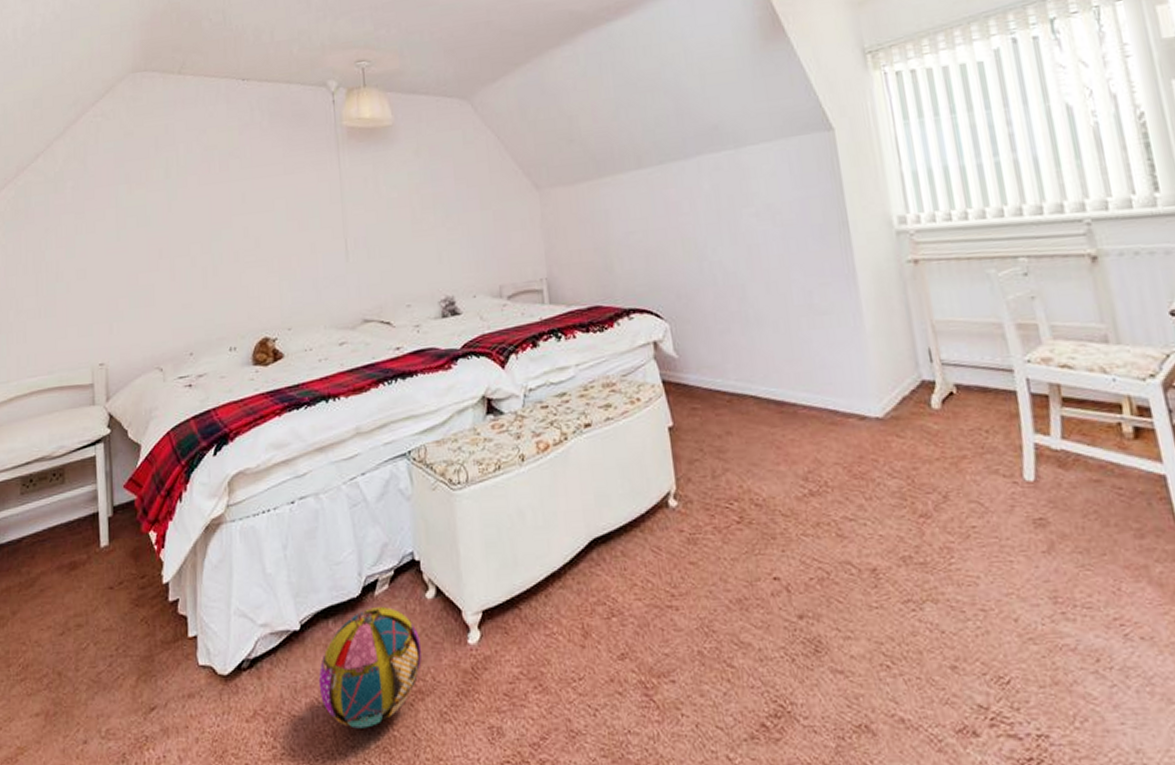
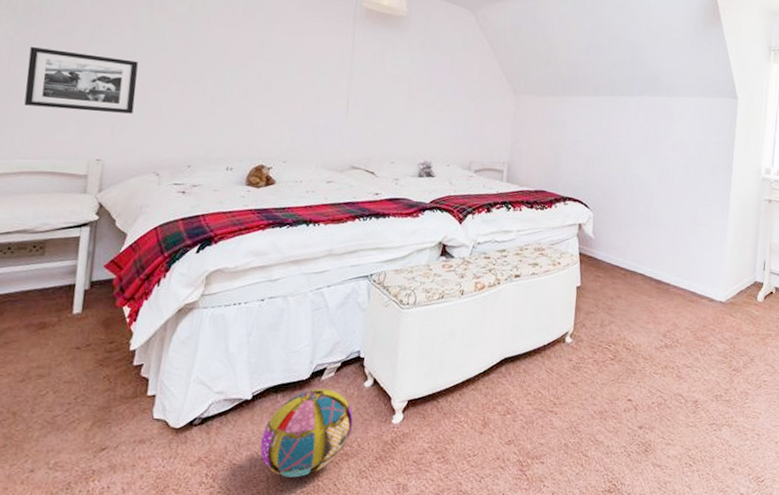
picture frame: none [23,245,127,318] -> present [24,46,138,114]

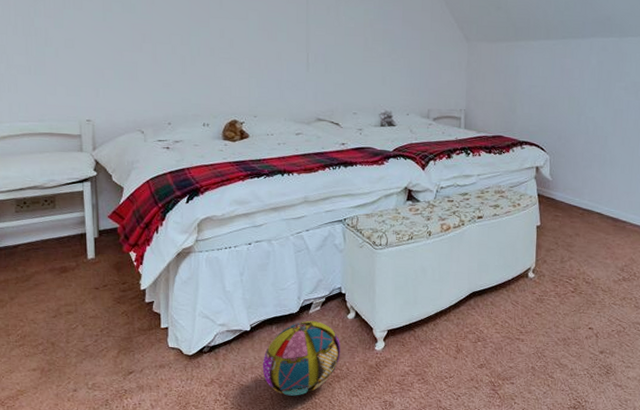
picture frame: present [24,46,138,114] -> none [12,15,113,76]

